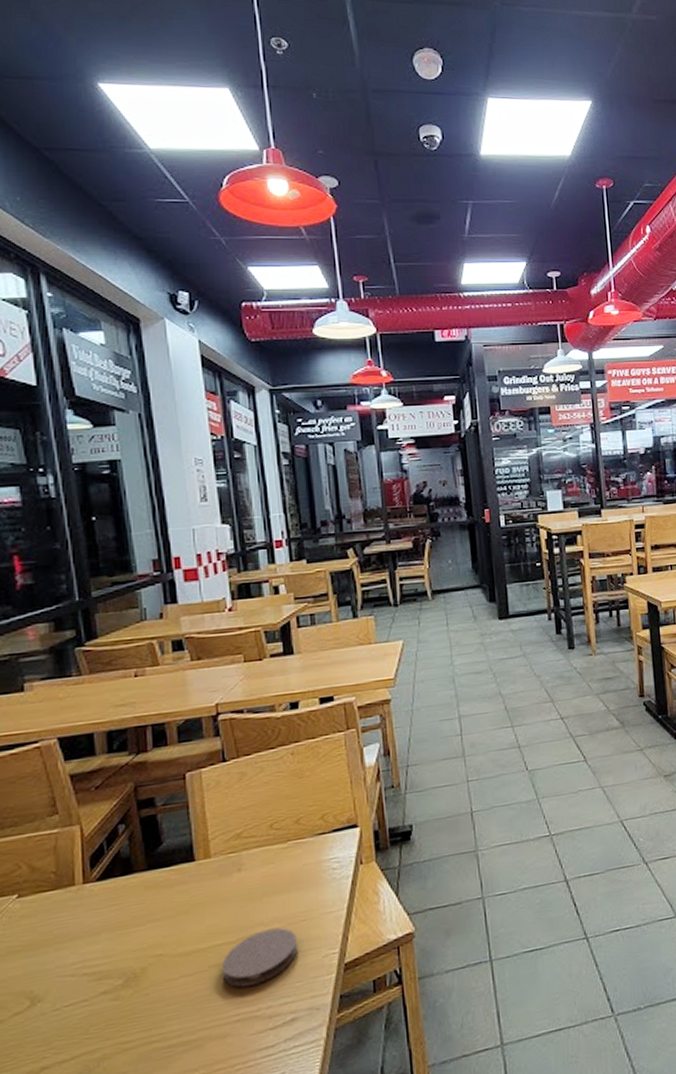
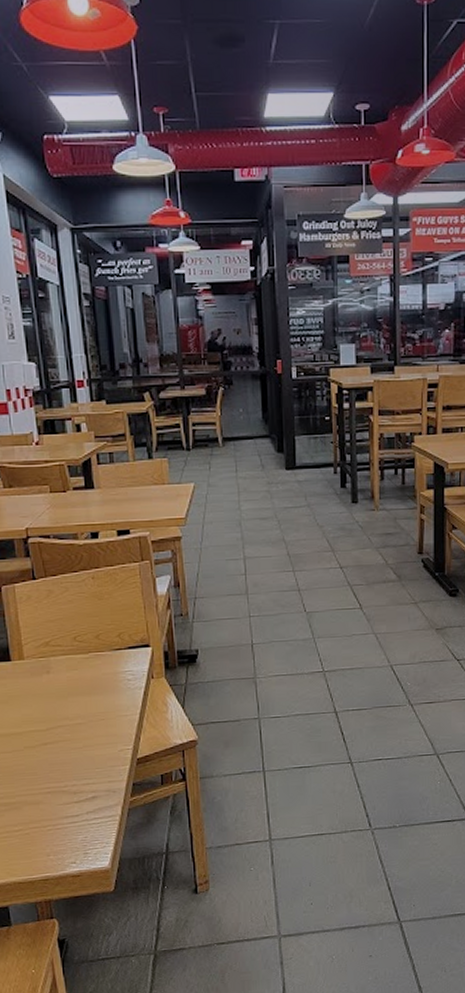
coaster: present [222,927,299,988] -> none [35,723,98,767]

